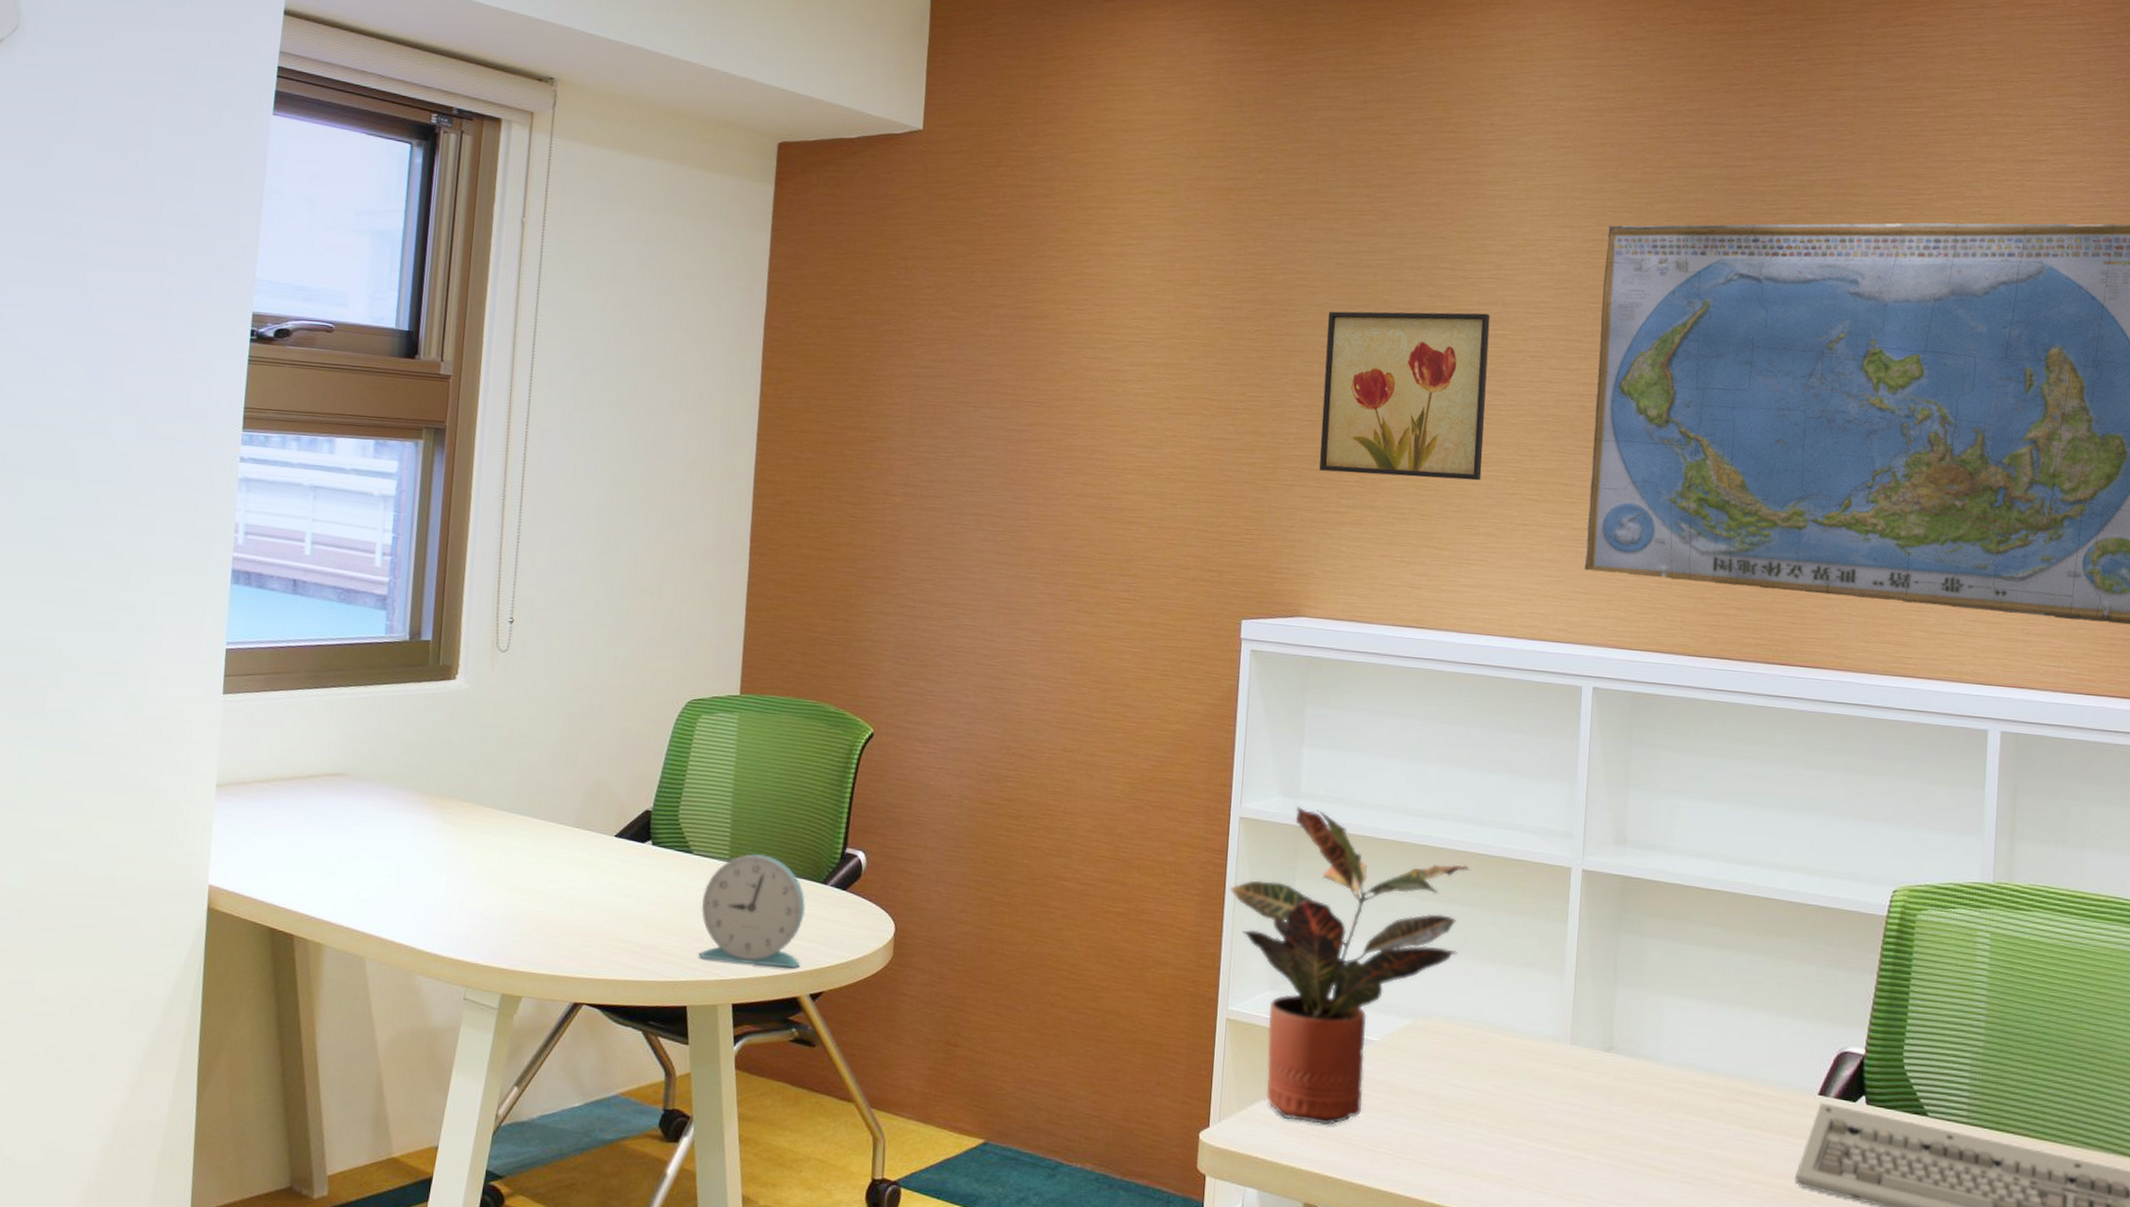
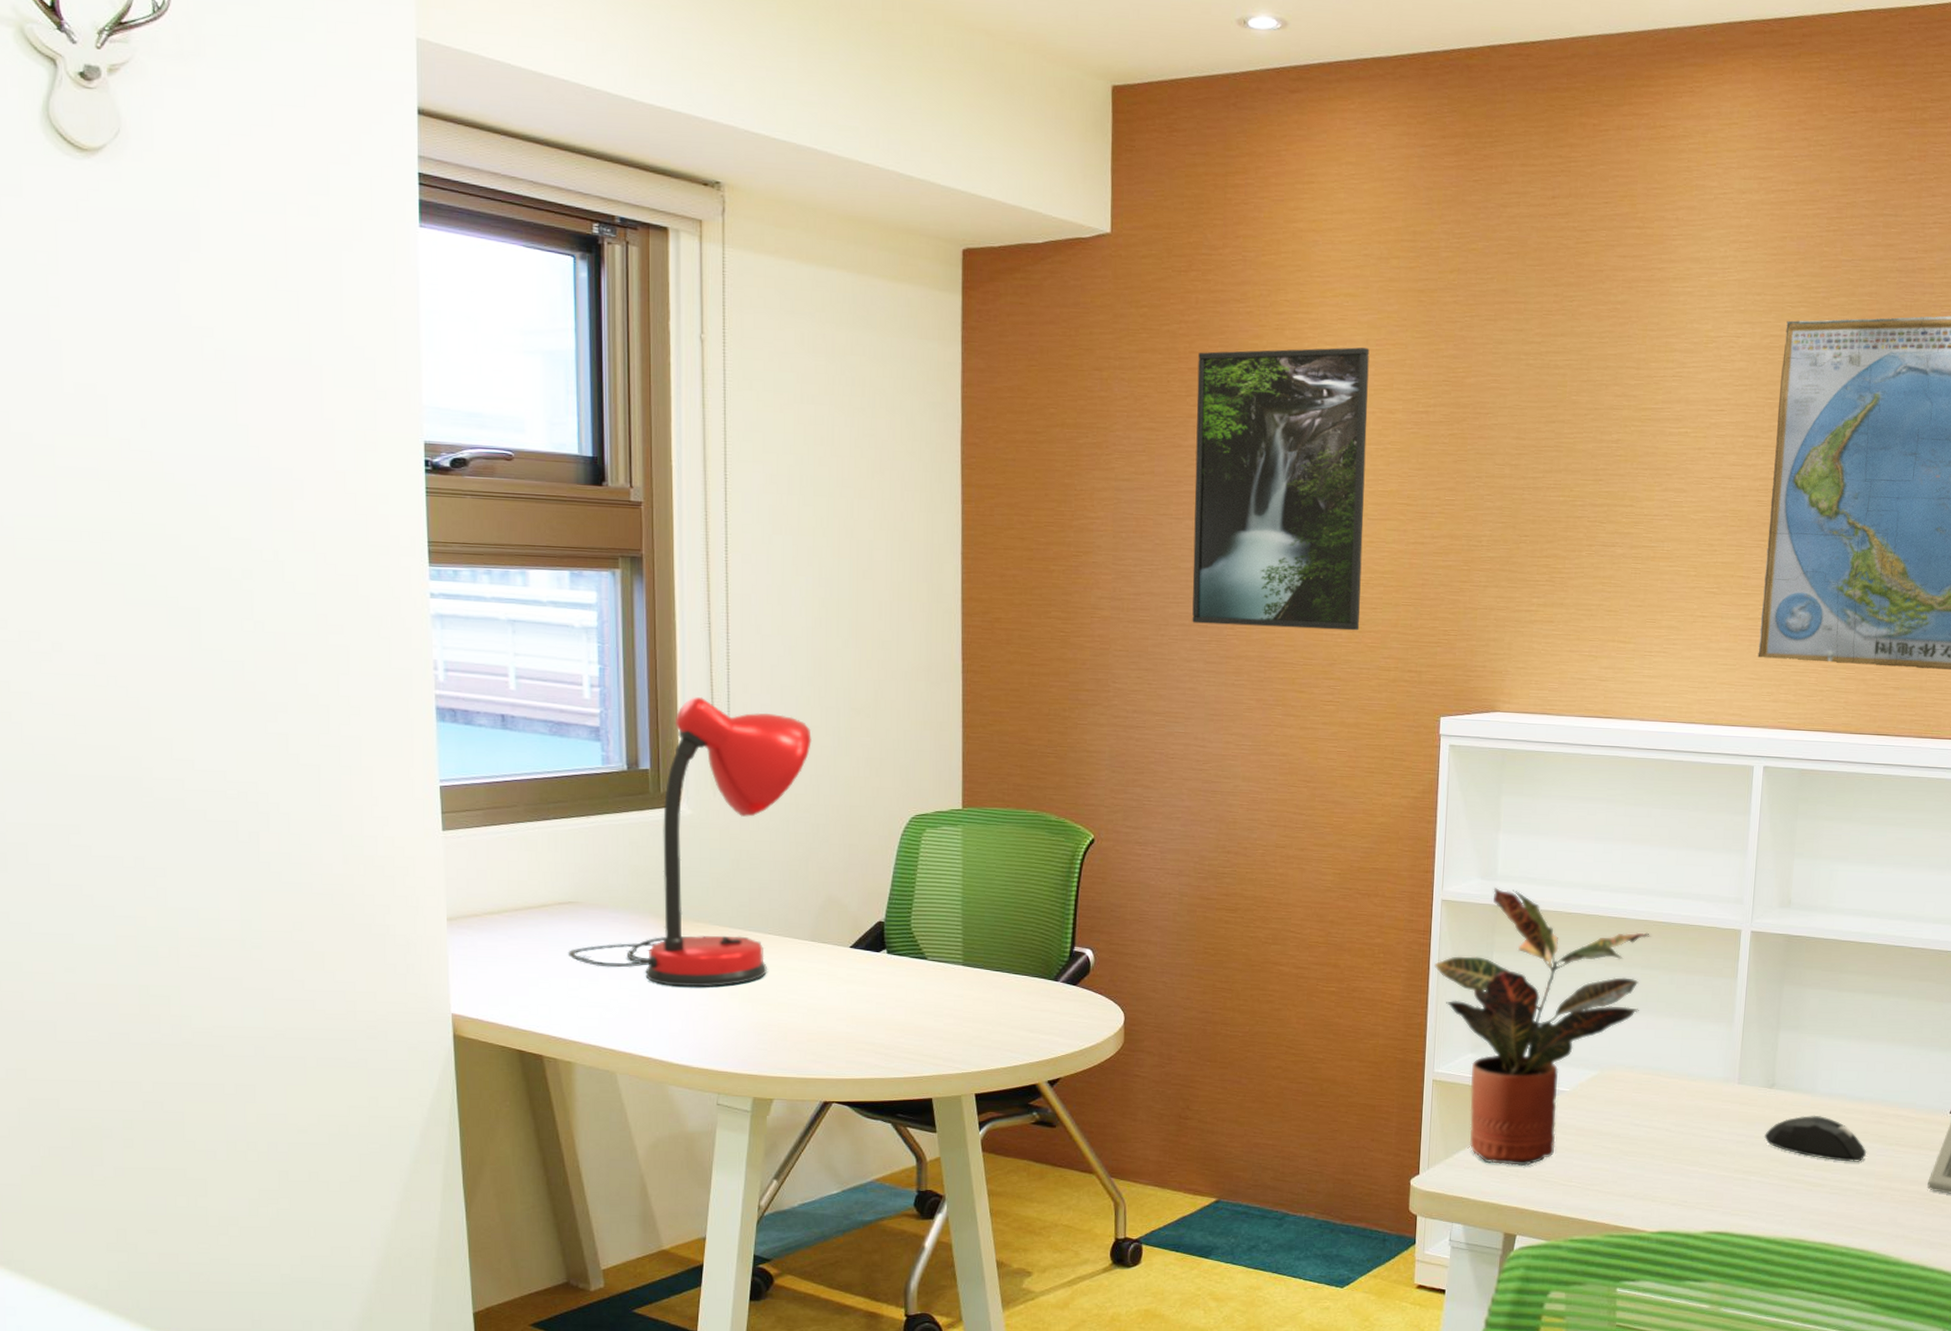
desk lamp: none [330,569,594,872] -> present [567,697,812,987]
alarm clock: present [698,854,806,969] -> none [939,956,1039,1059]
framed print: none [985,242,1176,527] -> present [1192,347,1370,631]
wall art: present [1319,311,1490,481] -> none [1511,411,1674,576]
mouse: none [1601,1086,1722,1146] -> present [1763,1115,1867,1162]

